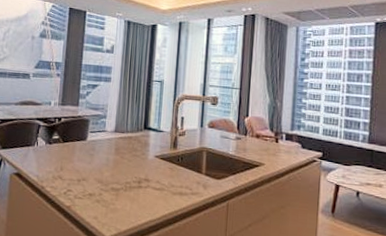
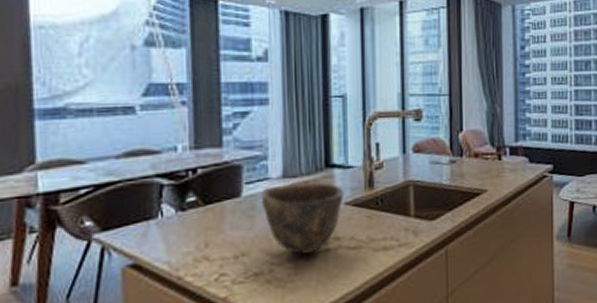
bowl: none [99,137,155,187] -> present [260,182,343,254]

